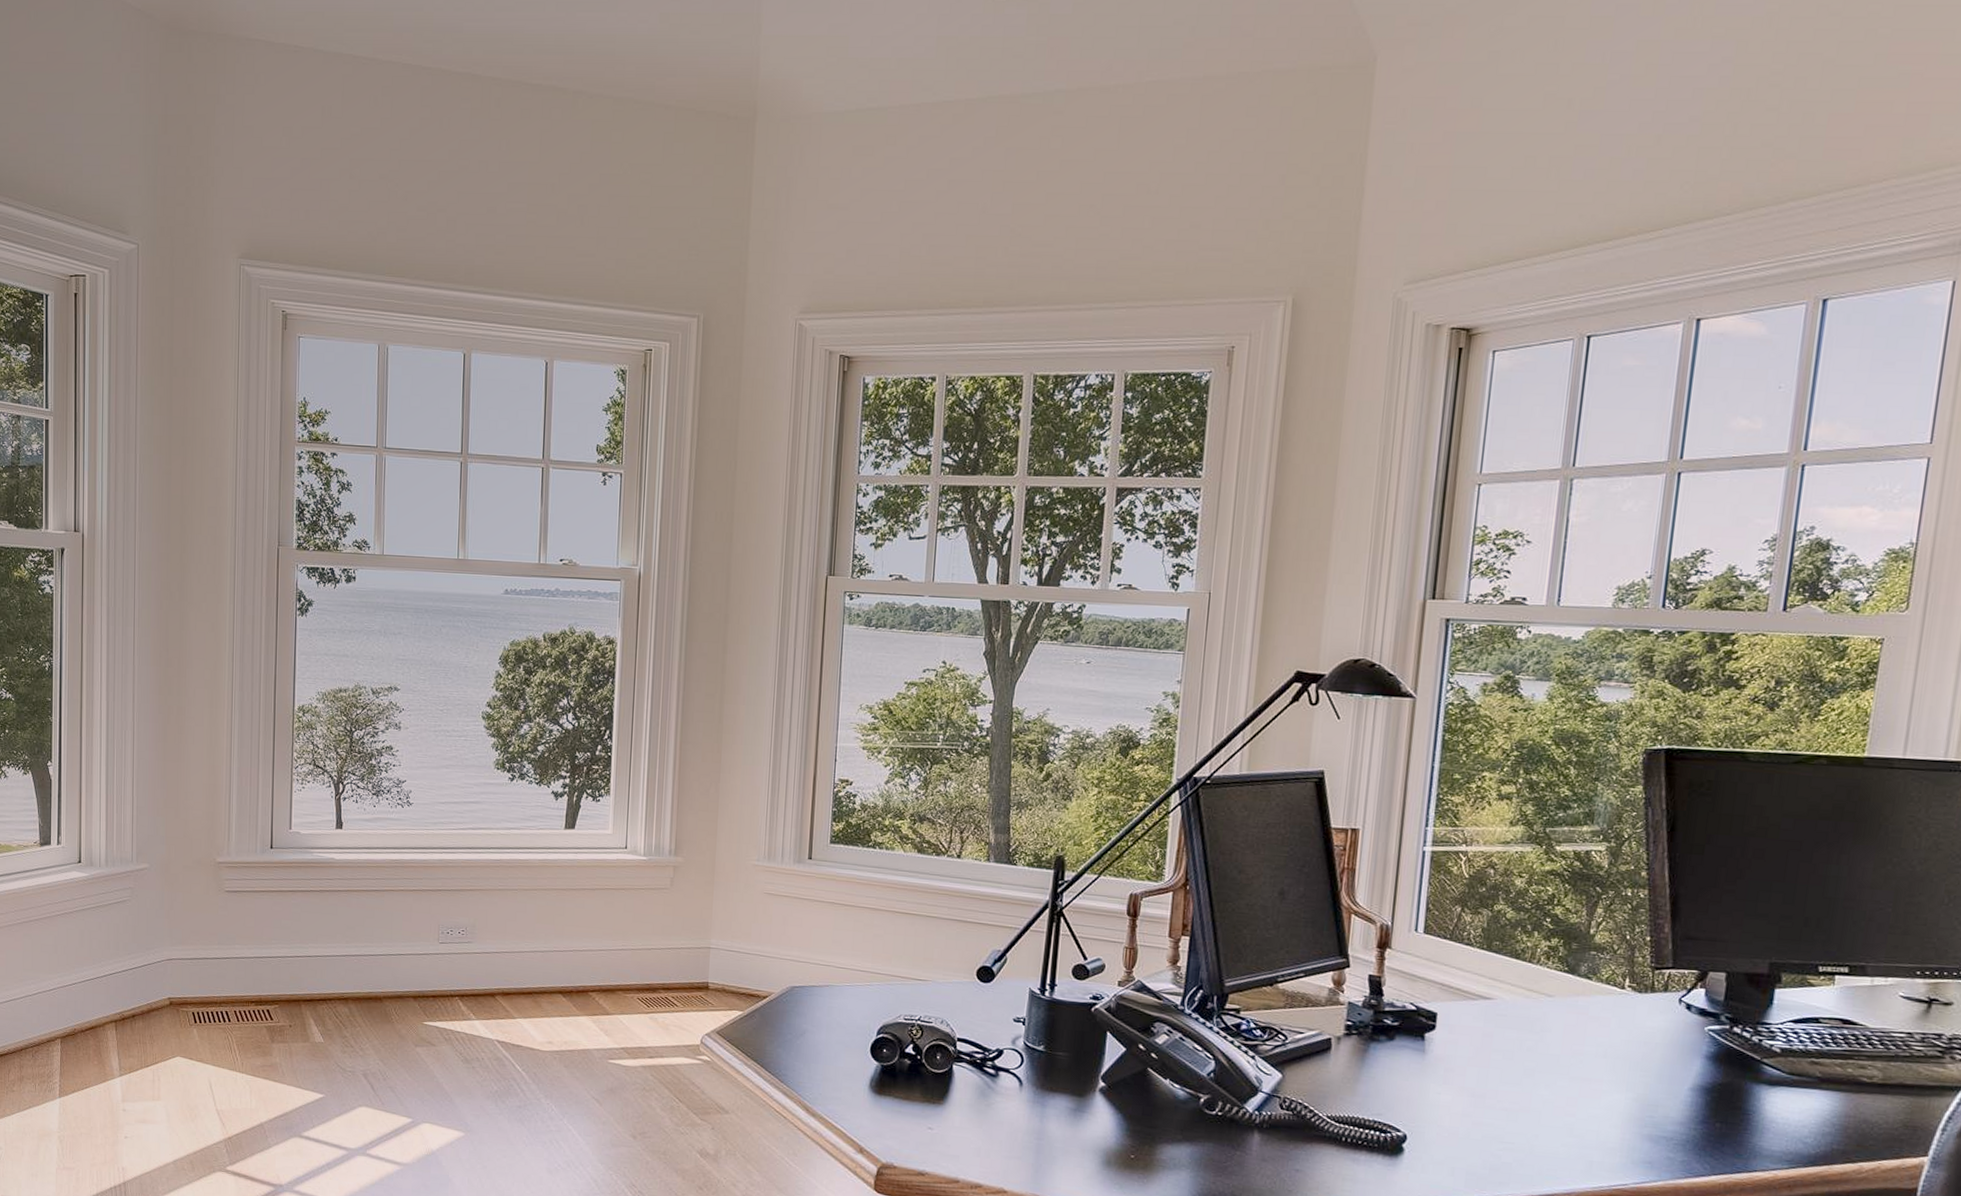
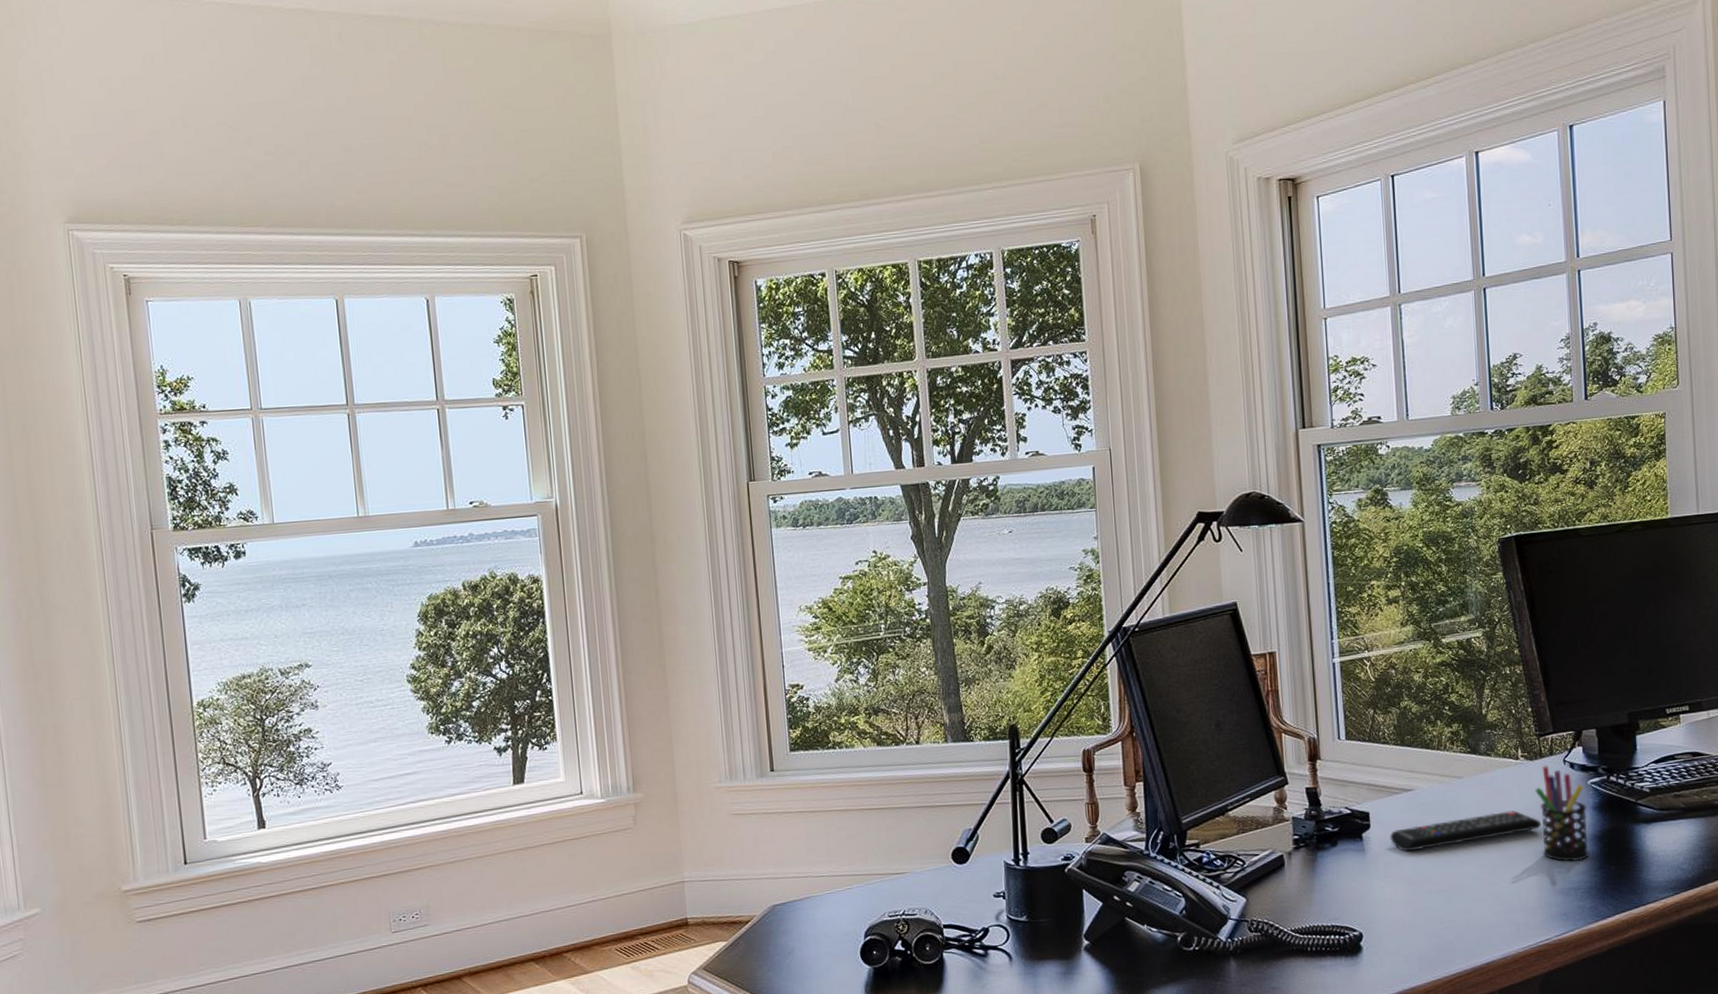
remote control: none [1456,1036,1640,1068] -> present [1390,810,1542,852]
pen holder: none [1634,1000,1700,1110] -> present [1535,765,1589,862]

